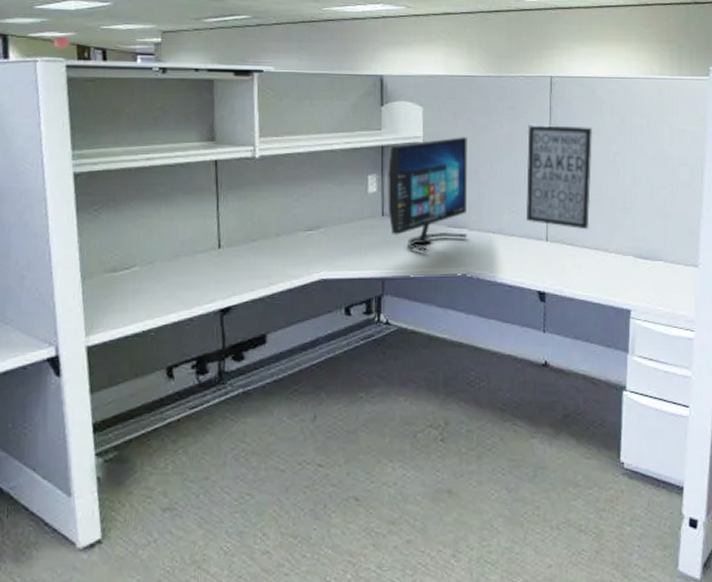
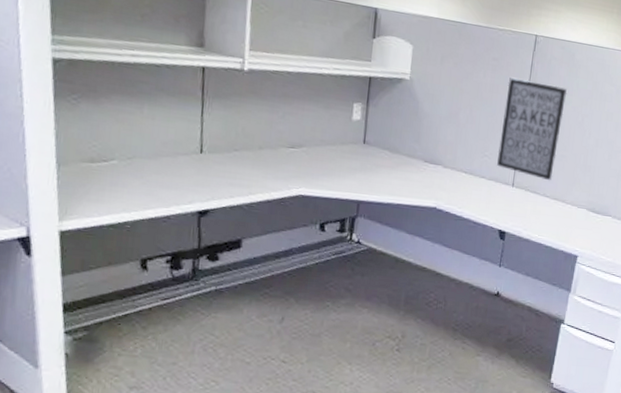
computer monitor: present [387,137,468,253] -> none [369,77,452,183]

